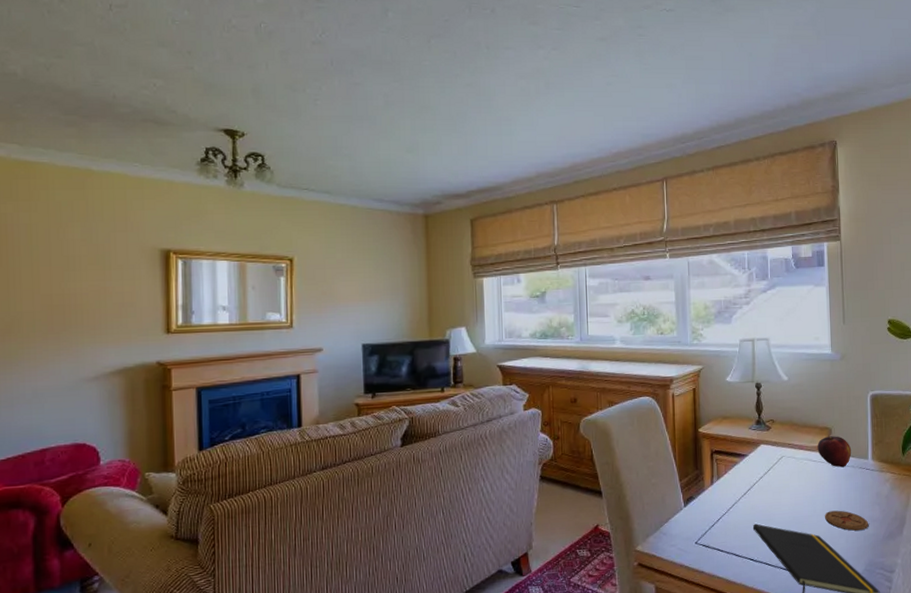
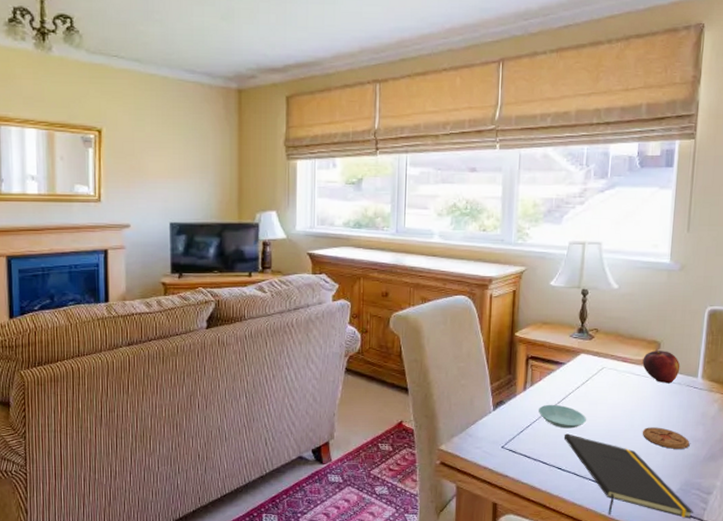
saucer: none [727,495,772,519] -> present [539,404,586,429]

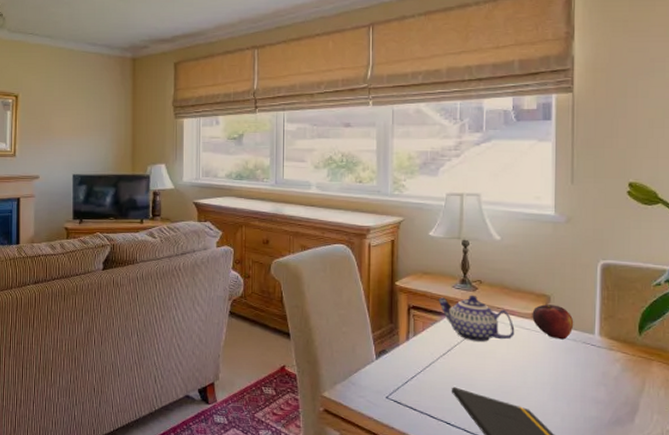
saucer: present [539,404,586,429] -> none [423,355,474,382]
teapot: none [556,343,626,390] -> present [438,294,515,343]
coaster: present [642,427,690,449] -> none [536,385,591,411]

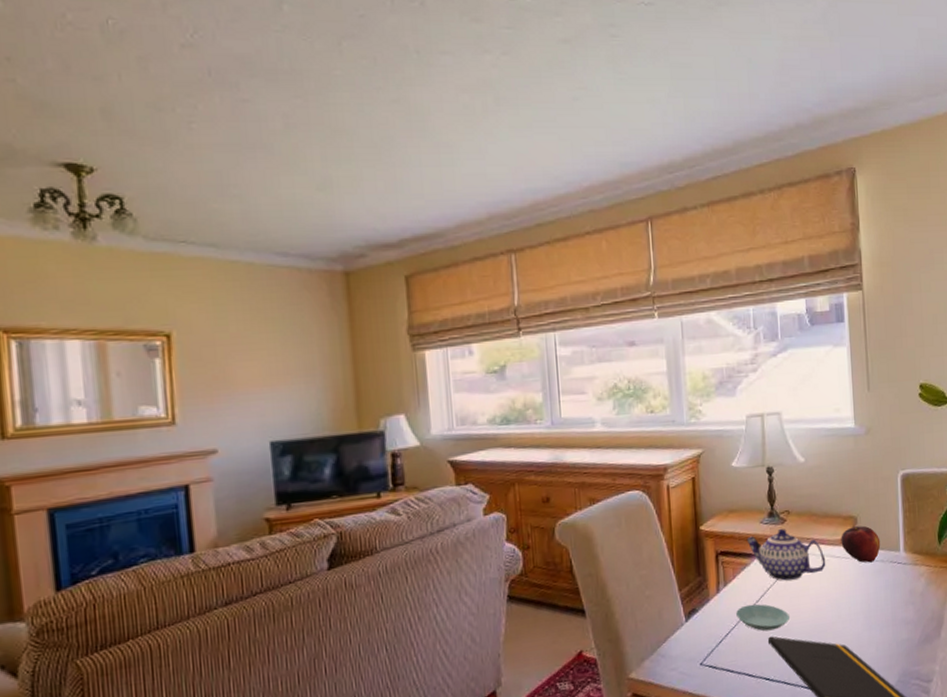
saucer: none [423,355,474,382] -> present [736,603,790,631]

